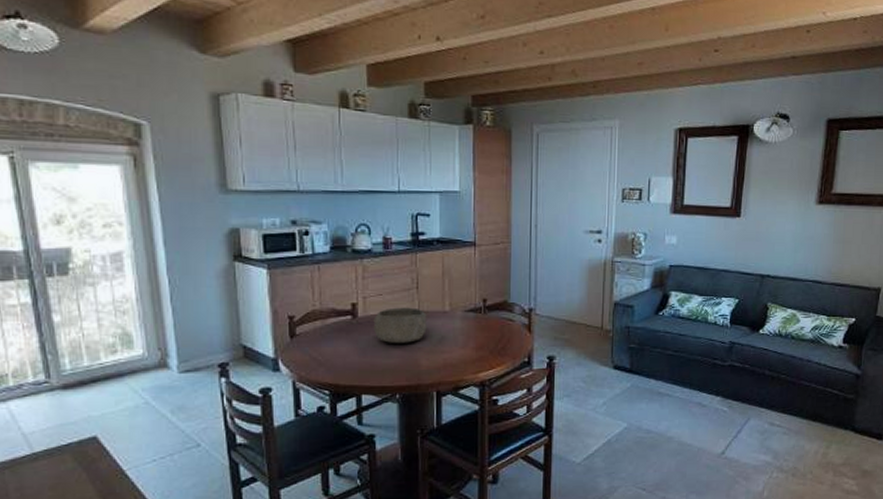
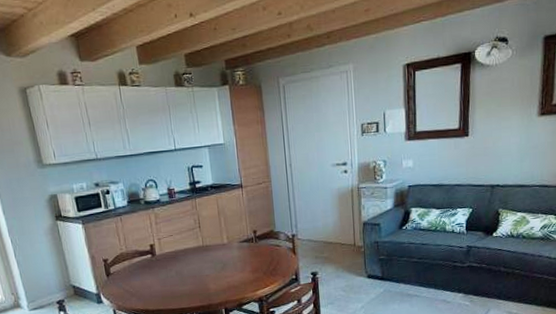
bowl: present [373,307,427,343] -> none [168,243,211,274]

